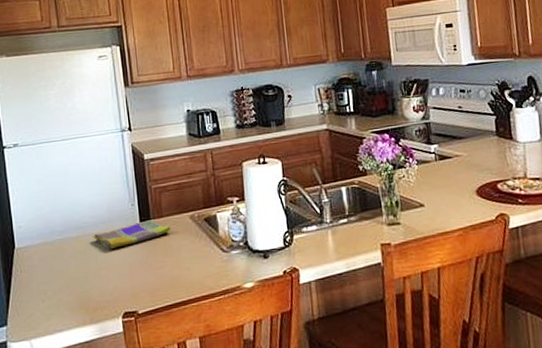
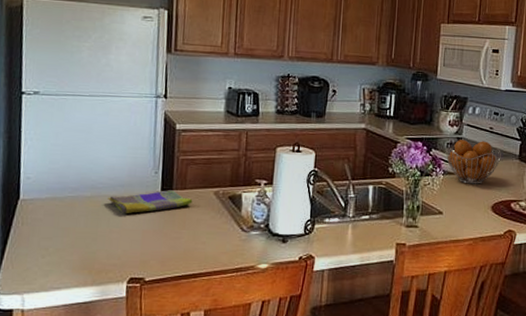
fruit basket: none [415,122,477,170] -> present [445,140,501,184]

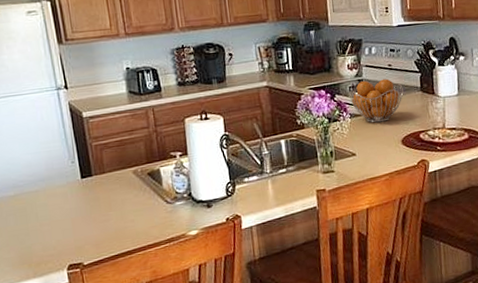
dish towel: present [108,190,193,213] -> none [31,176,114,206]

